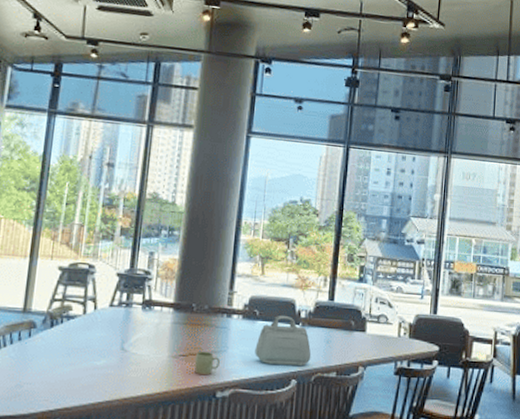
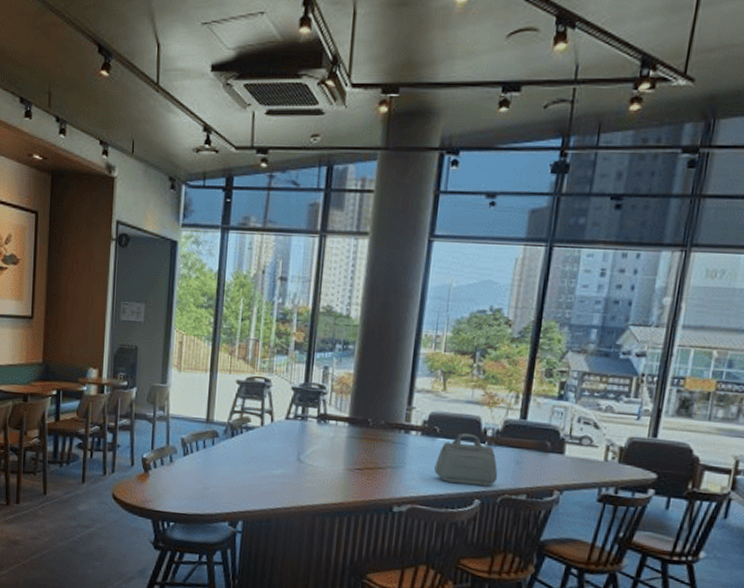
mug: present [194,352,220,376] -> none [370,466,397,490]

